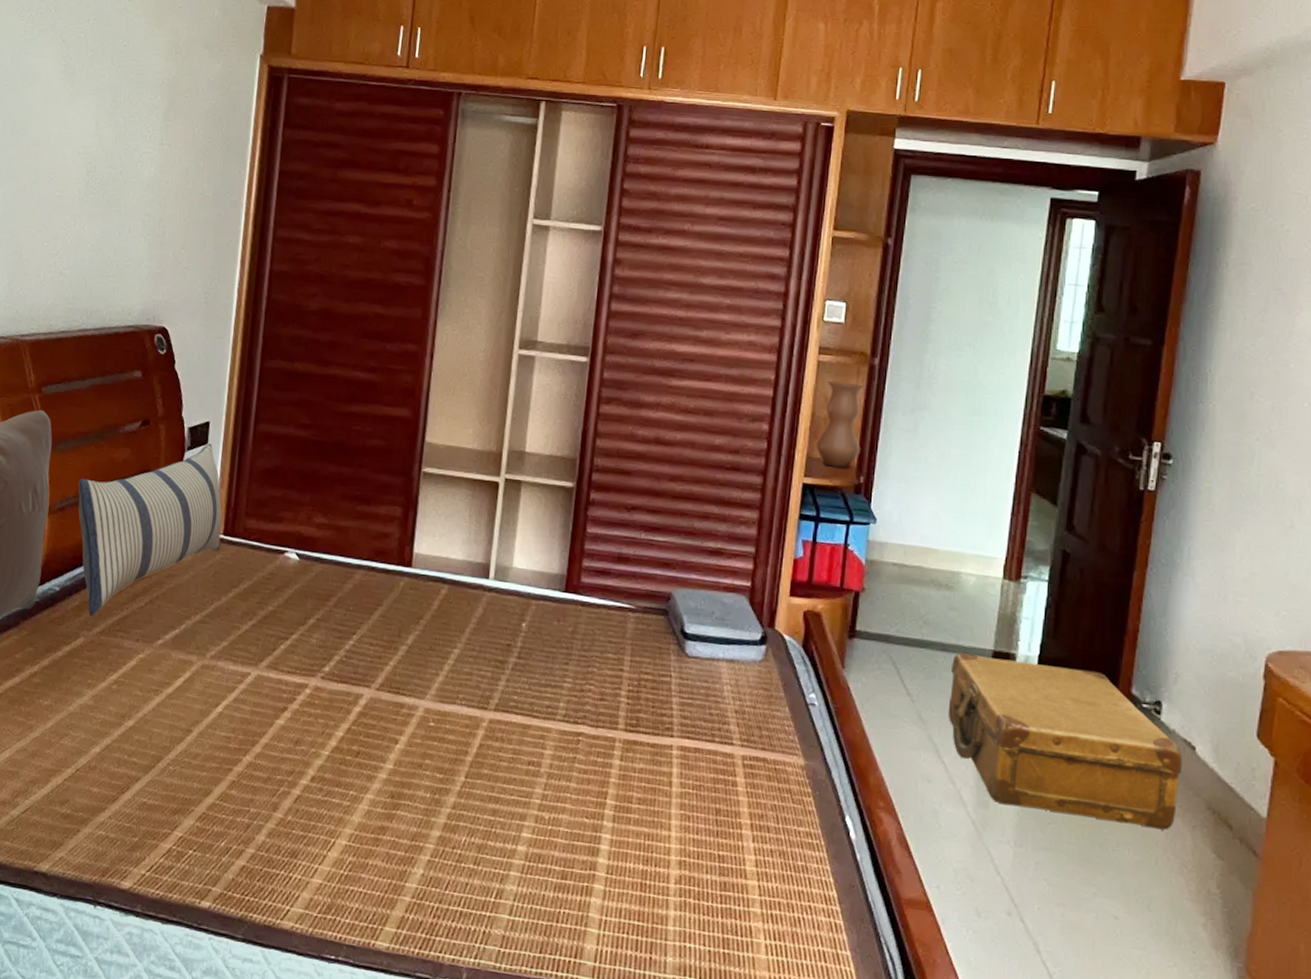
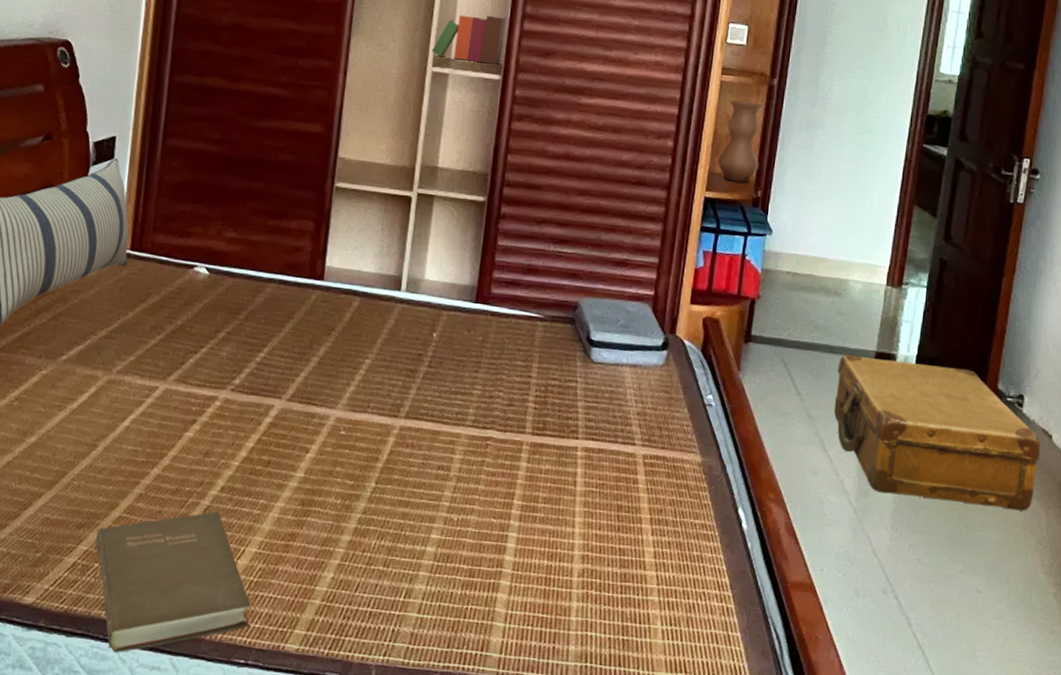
book: none [190,801,342,944] -> present [96,511,251,654]
books: none [518,296,593,346] -> present [432,15,506,65]

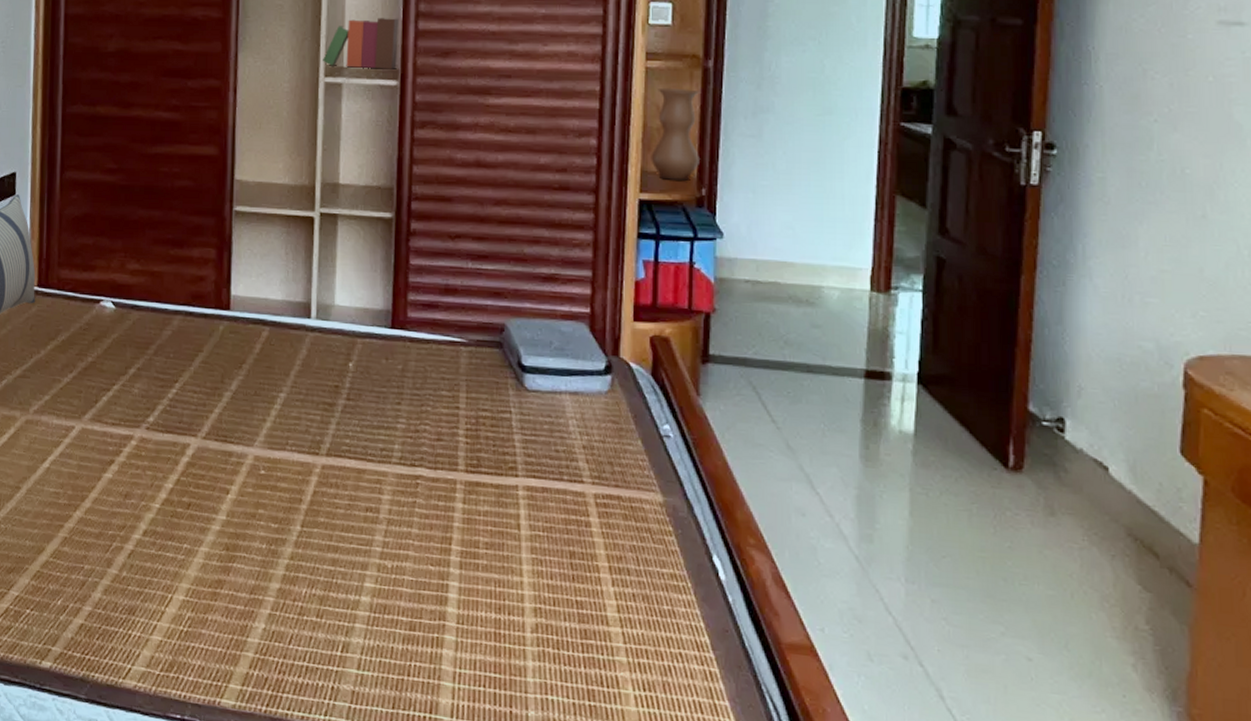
book: present [96,511,251,654] -> none [26,556,183,704]
suitcase: present [834,353,1041,511] -> none [819,372,1094,561]

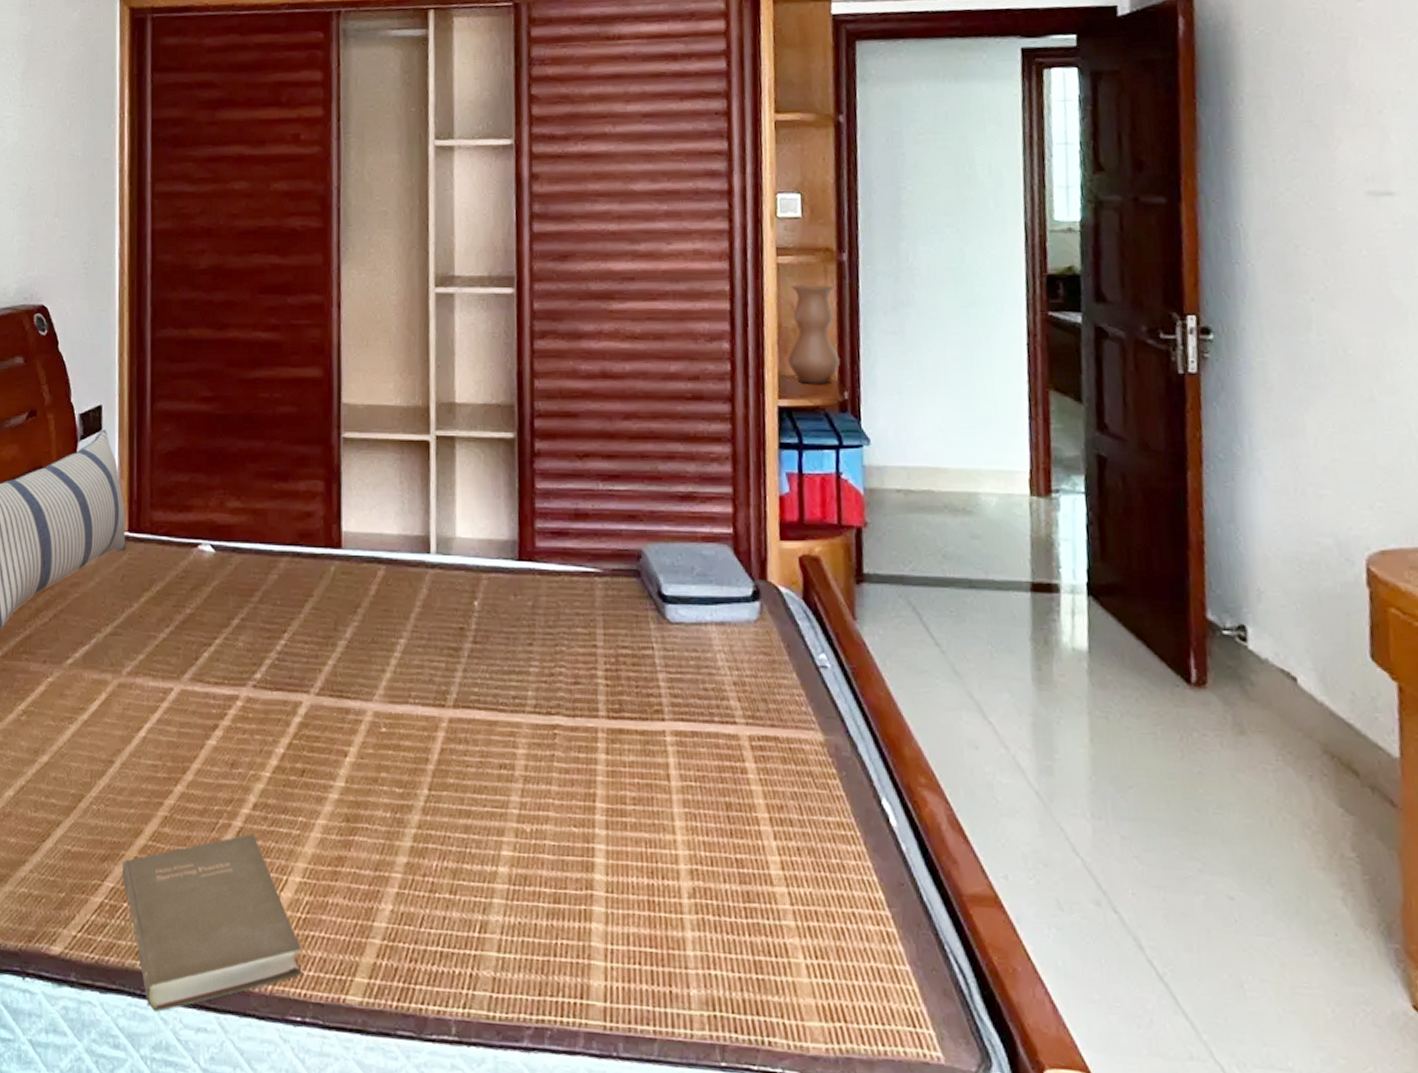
book: none [26,556,183,704] -> present [122,833,302,1013]
books: present [323,18,399,69] -> none [432,221,513,277]

